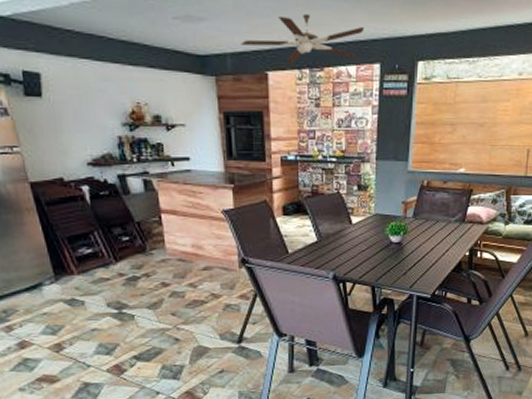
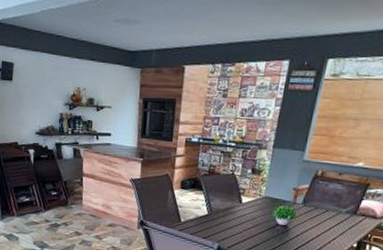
ceiling fan: present [240,13,365,65] -> none [165,16,279,60]

